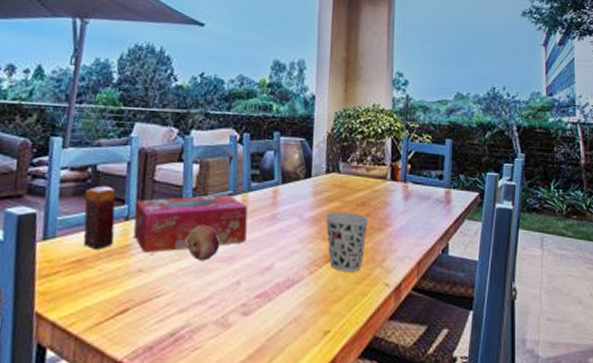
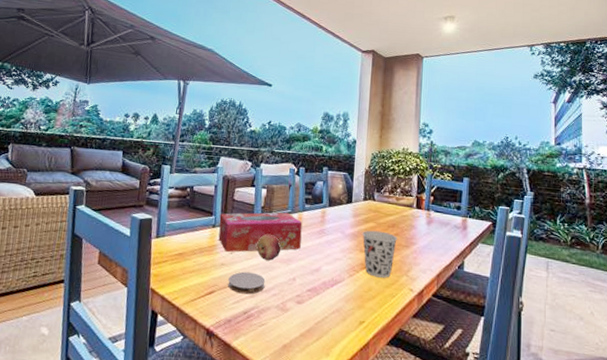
candle: present [83,185,116,249] -> none [183,201,207,247]
coaster: none [147,278,200,309] -> present [228,271,266,295]

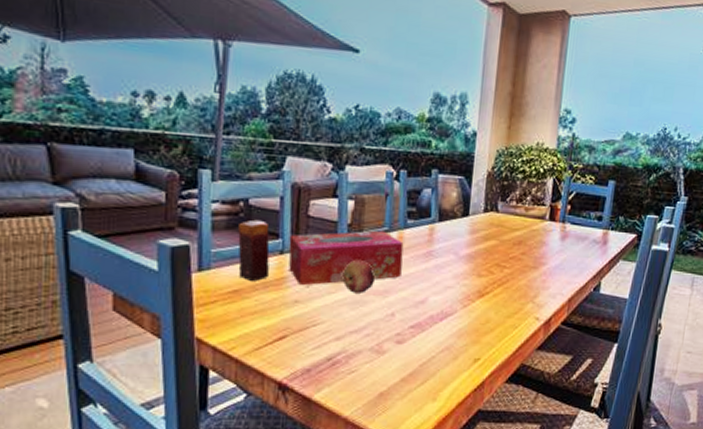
candle: none [183,201,207,247] -> present [238,219,270,281]
coaster: present [228,271,266,295] -> none [305,309,355,337]
cup: present [362,230,397,278] -> none [480,249,524,307]

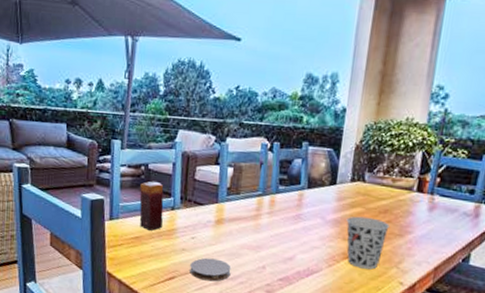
tissue box: present [288,230,404,286] -> none [178,194,275,238]
coaster: none [305,309,355,337] -> present [189,258,231,282]
fruit: present [342,260,375,293] -> none [221,218,249,247]
cup: none [480,249,524,307] -> present [346,216,389,270]

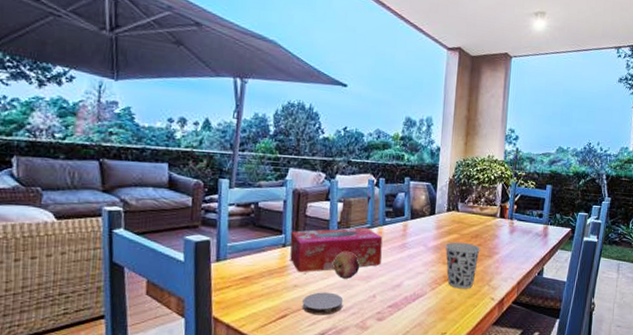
candle: present [139,181,164,231] -> none [249,219,275,269]
tissue box: none [178,194,275,238] -> present [290,227,383,273]
fruit: none [221,218,249,247] -> present [333,251,359,279]

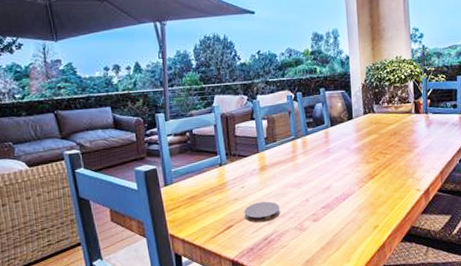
tissue box: present [290,227,383,273] -> none [224,139,309,188]
fruit: present [333,251,359,279] -> none [266,163,290,188]
cup: present [445,242,480,289] -> none [366,141,400,184]

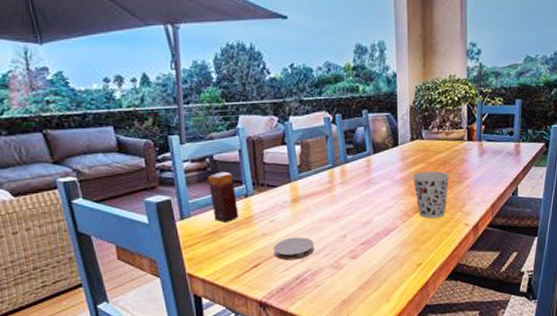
candle: none [188,143,214,189] -> present [208,171,238,223]
cup: none [366,141,400,184] -> present [412,170,449,219]

